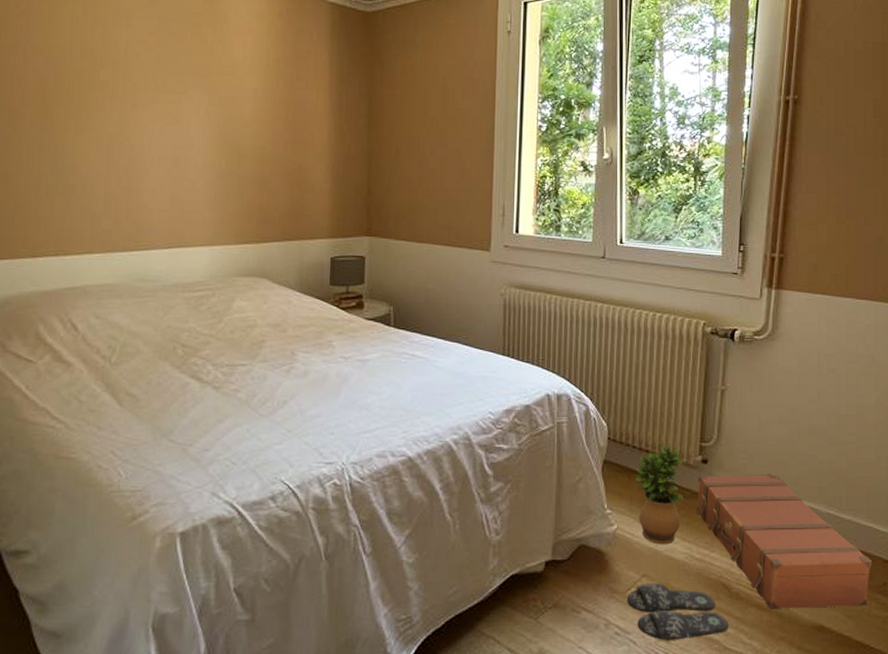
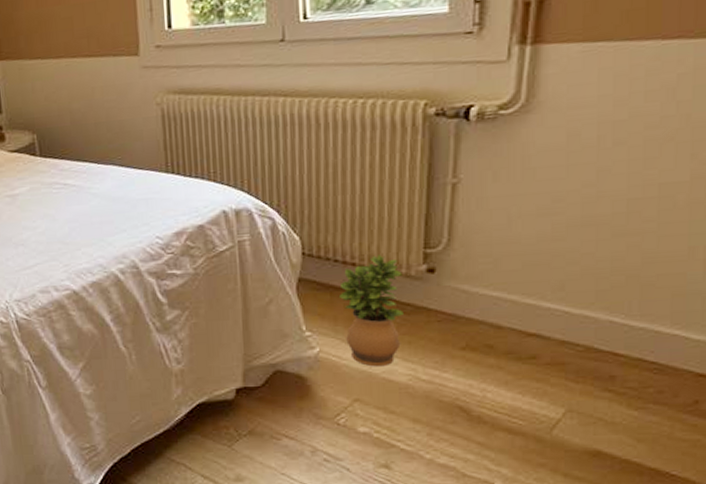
slippers: present [627,584,729,640] -> none [336,408,469,467]
suitcase: present [696,473,872,610] -> none [421,278,676,434]

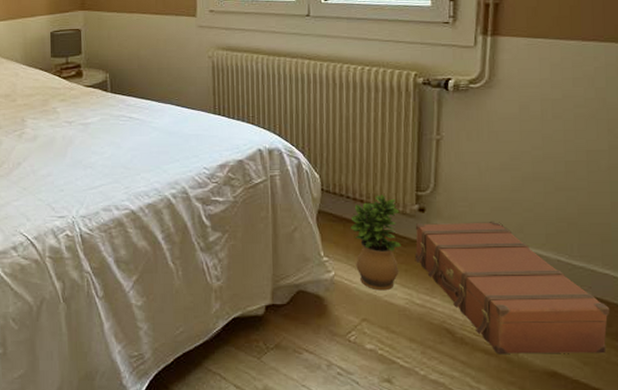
suitcase: none [421,278,676,434] -> present [414,220,609,355]

